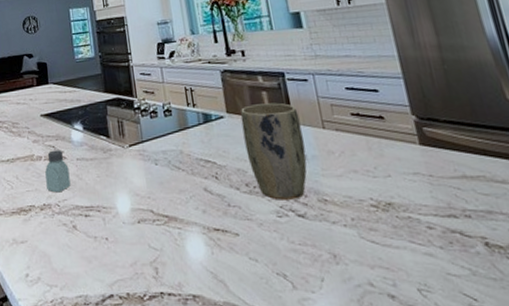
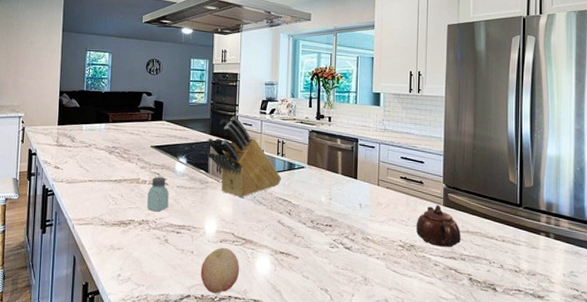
knife block: none [102,66,199,164] -> present [206,116,282,198]
fruit: none [120,229,169,291] -> present [200,247,240,294]
plant pot: present [240,102,307,200] -> none [316,160,362,236]
teapot: none [387,144,458,202] -> present [416,204,461,247]

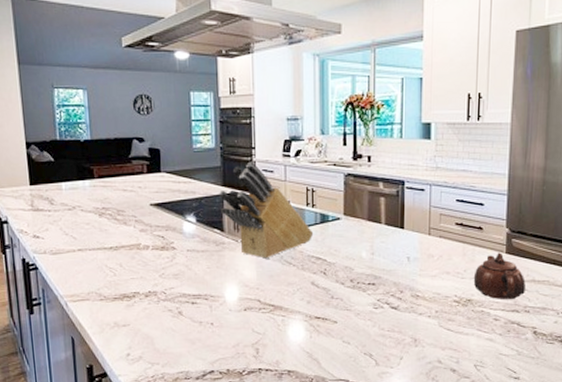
saltshaker: present [147,177,169,212] -> none [152,240,179,281]
fruit: present [200,247,240,294] -> none [223,316,270,367]

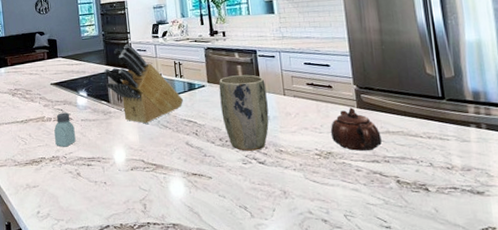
saltshaker: none [152,240,179,281] -> present [54,112,76,147]
plant pot: none [356,209,410,295] -> present [218,74,269,151]

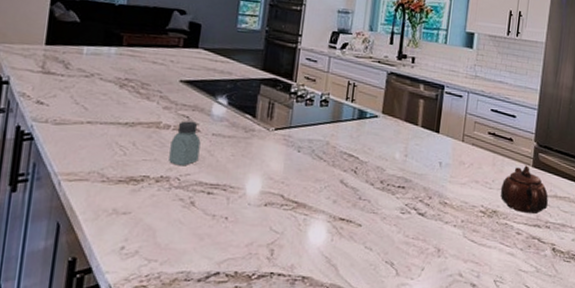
knife block: present [104,43,184,124] -> none [255,48,350,151]
plant pot: present [218,74,269,151] -> none [389,109,446,200]

